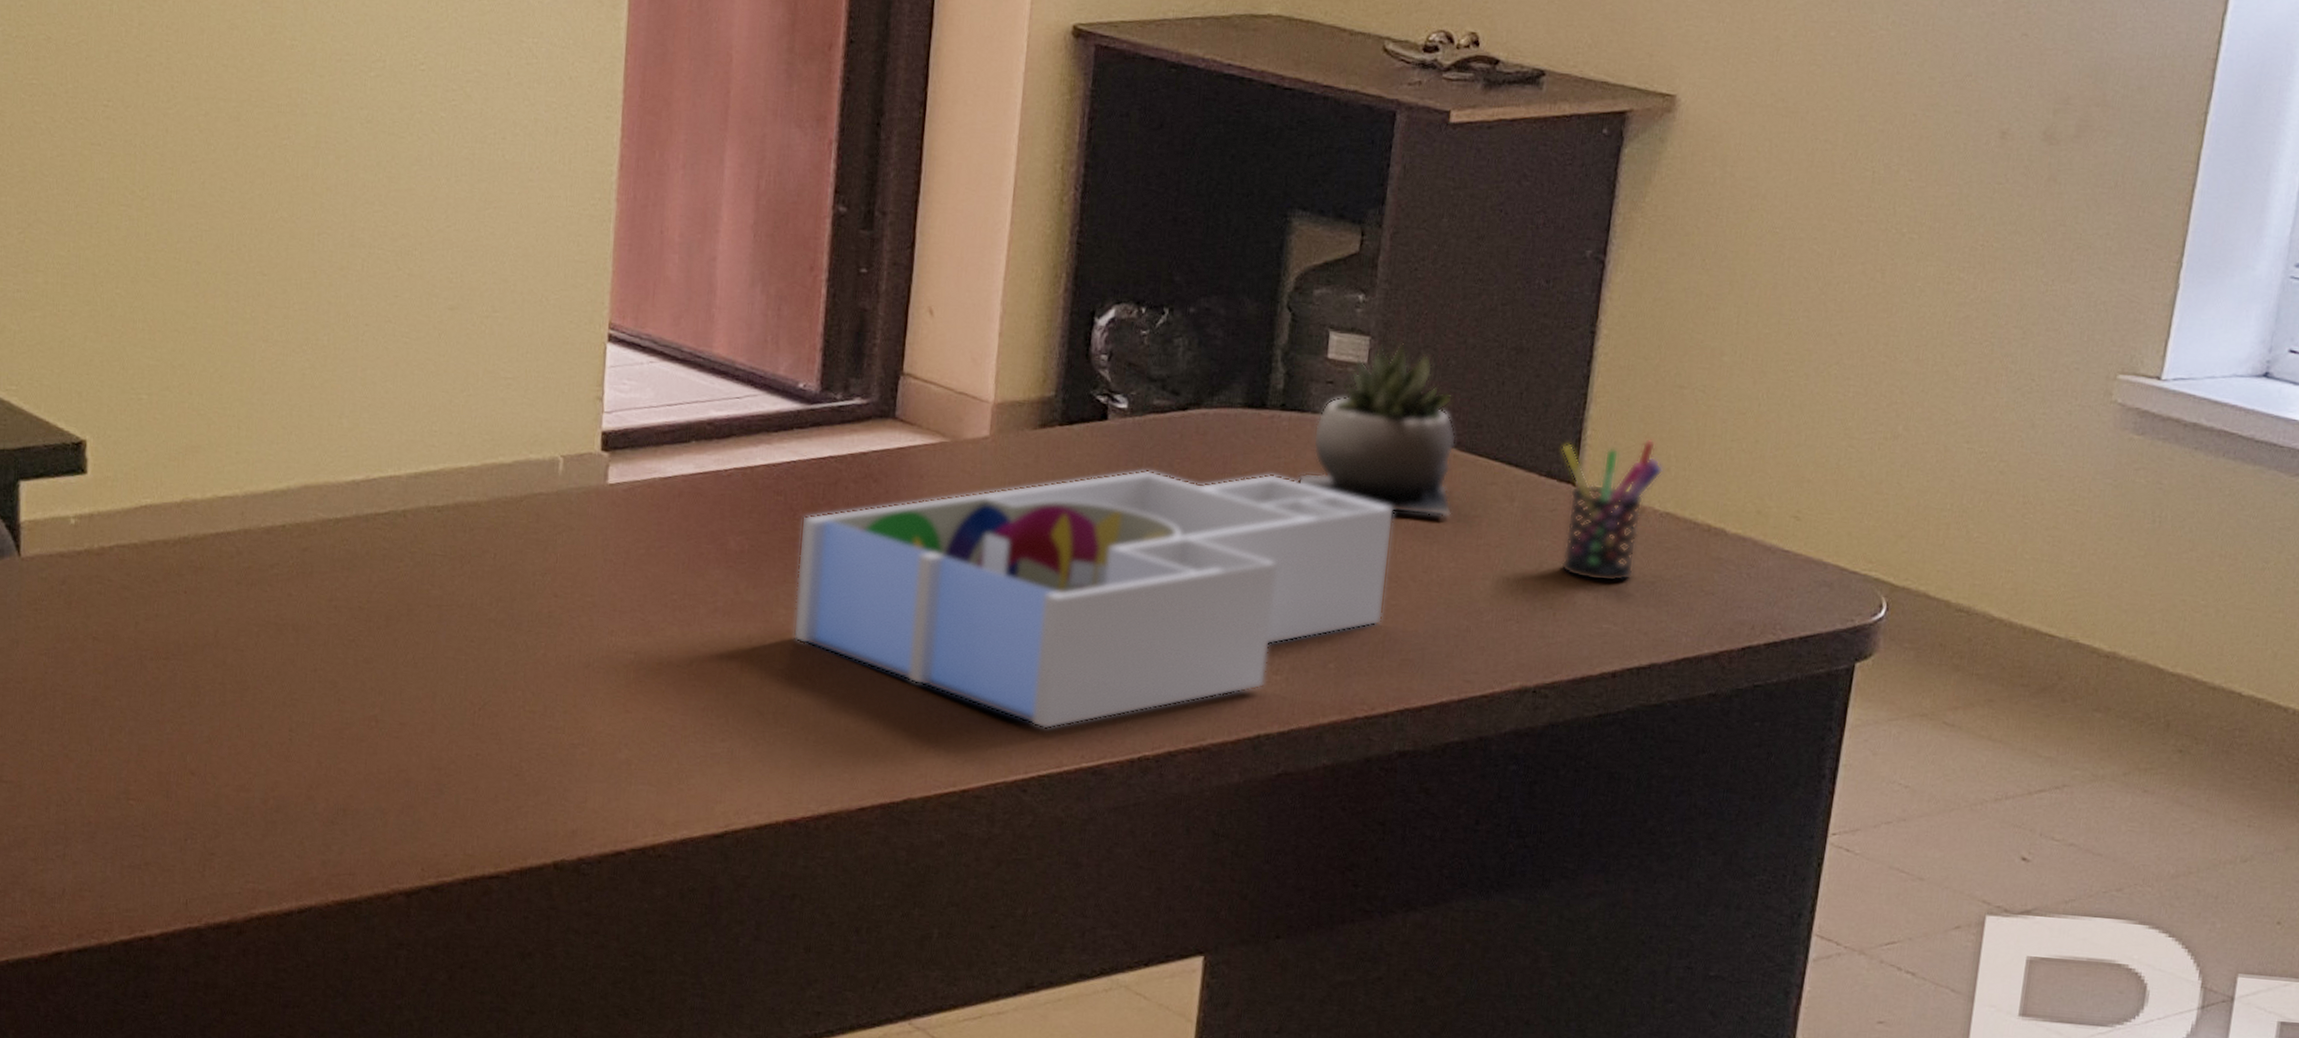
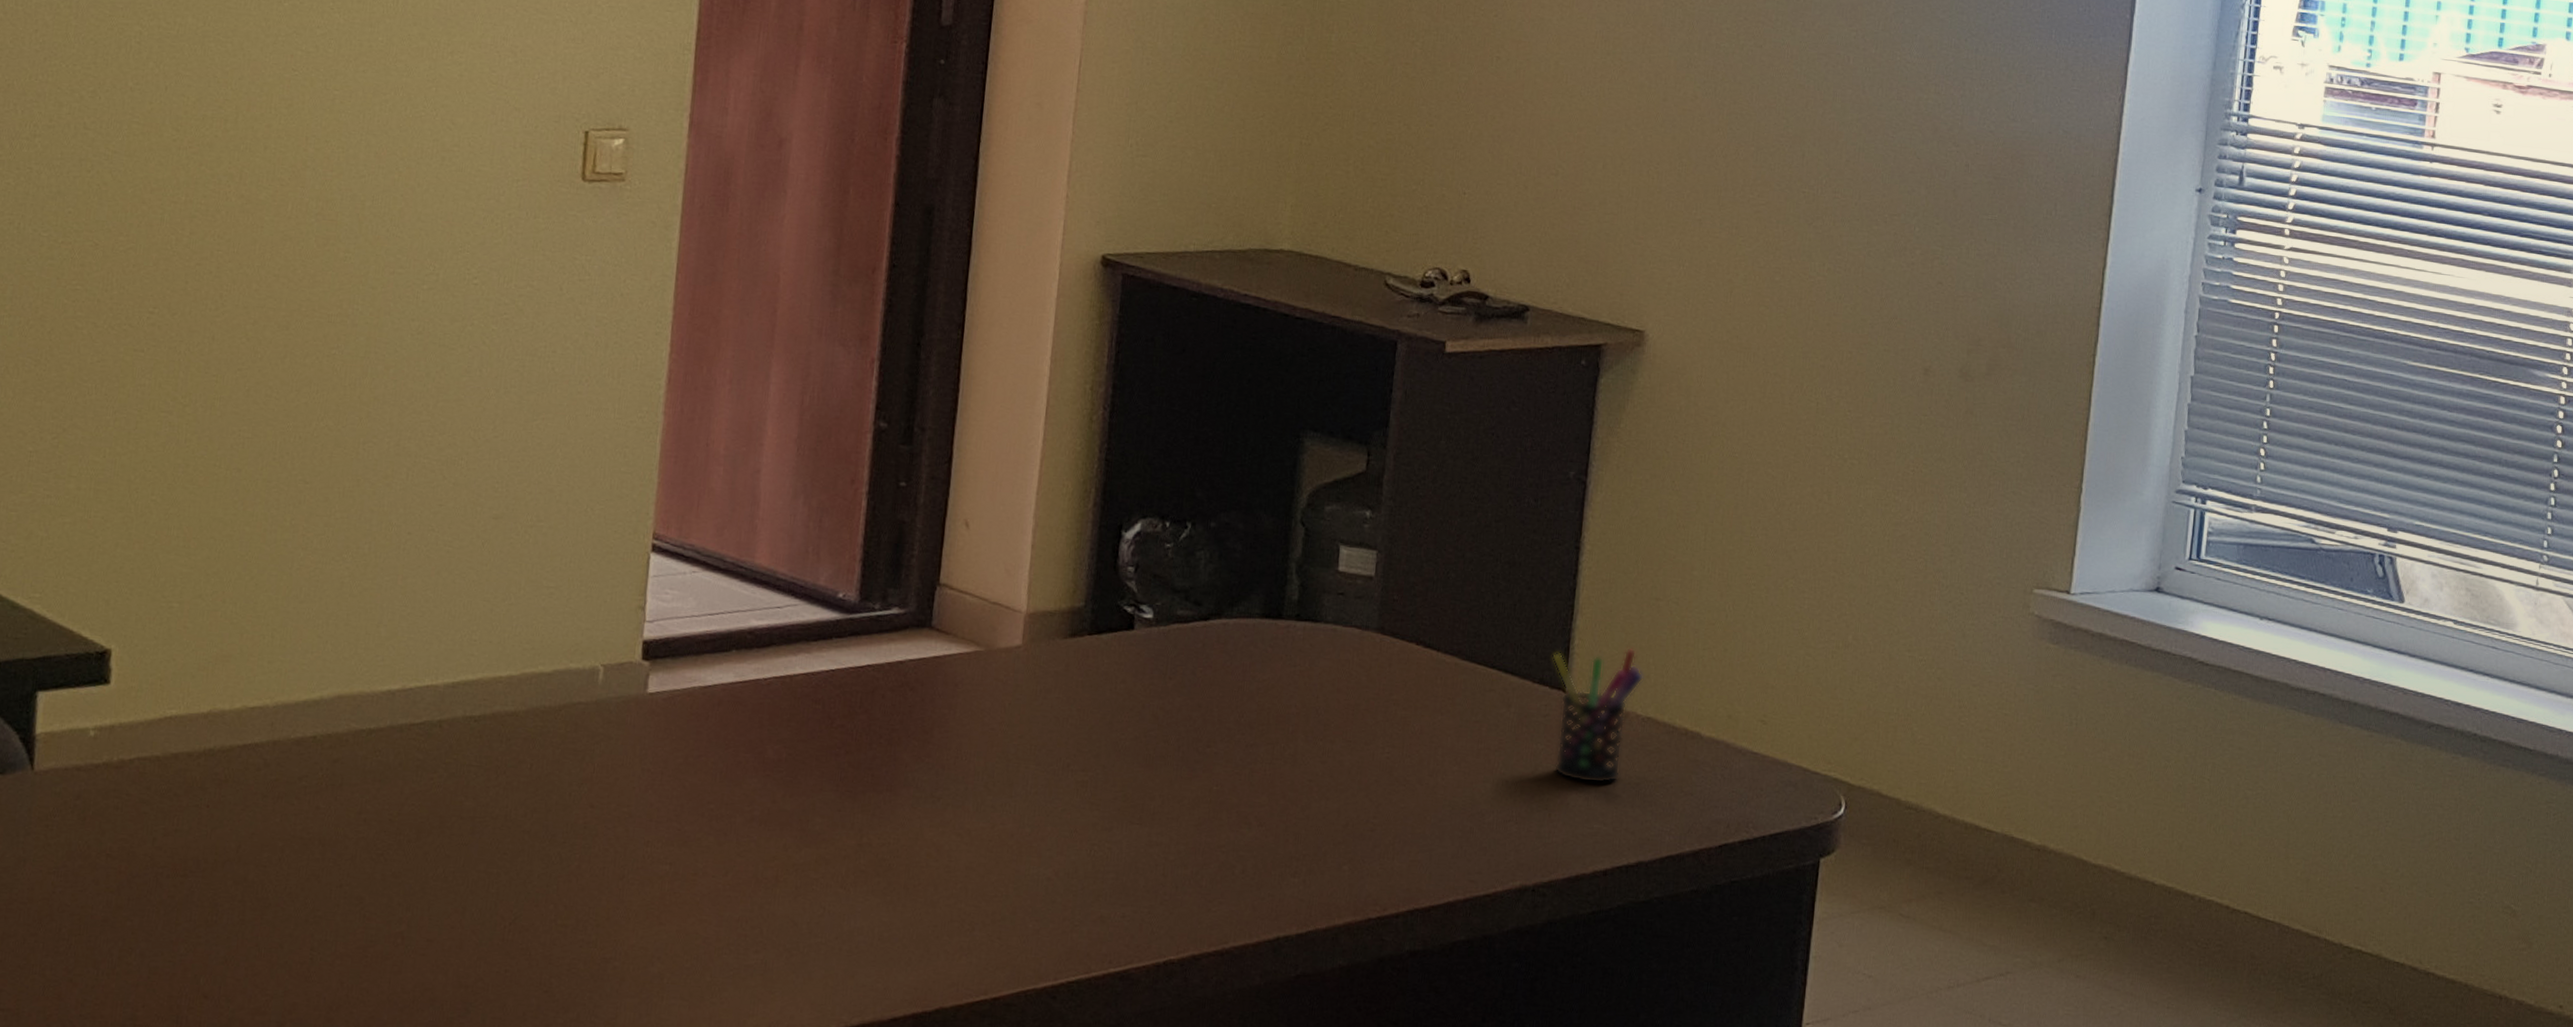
desk organizer: present [792,470,1394,729] -> none [828,678,1402,935]
succulent plant: present [1297,343,1457,517] -> none [1311,557,1457,722]

